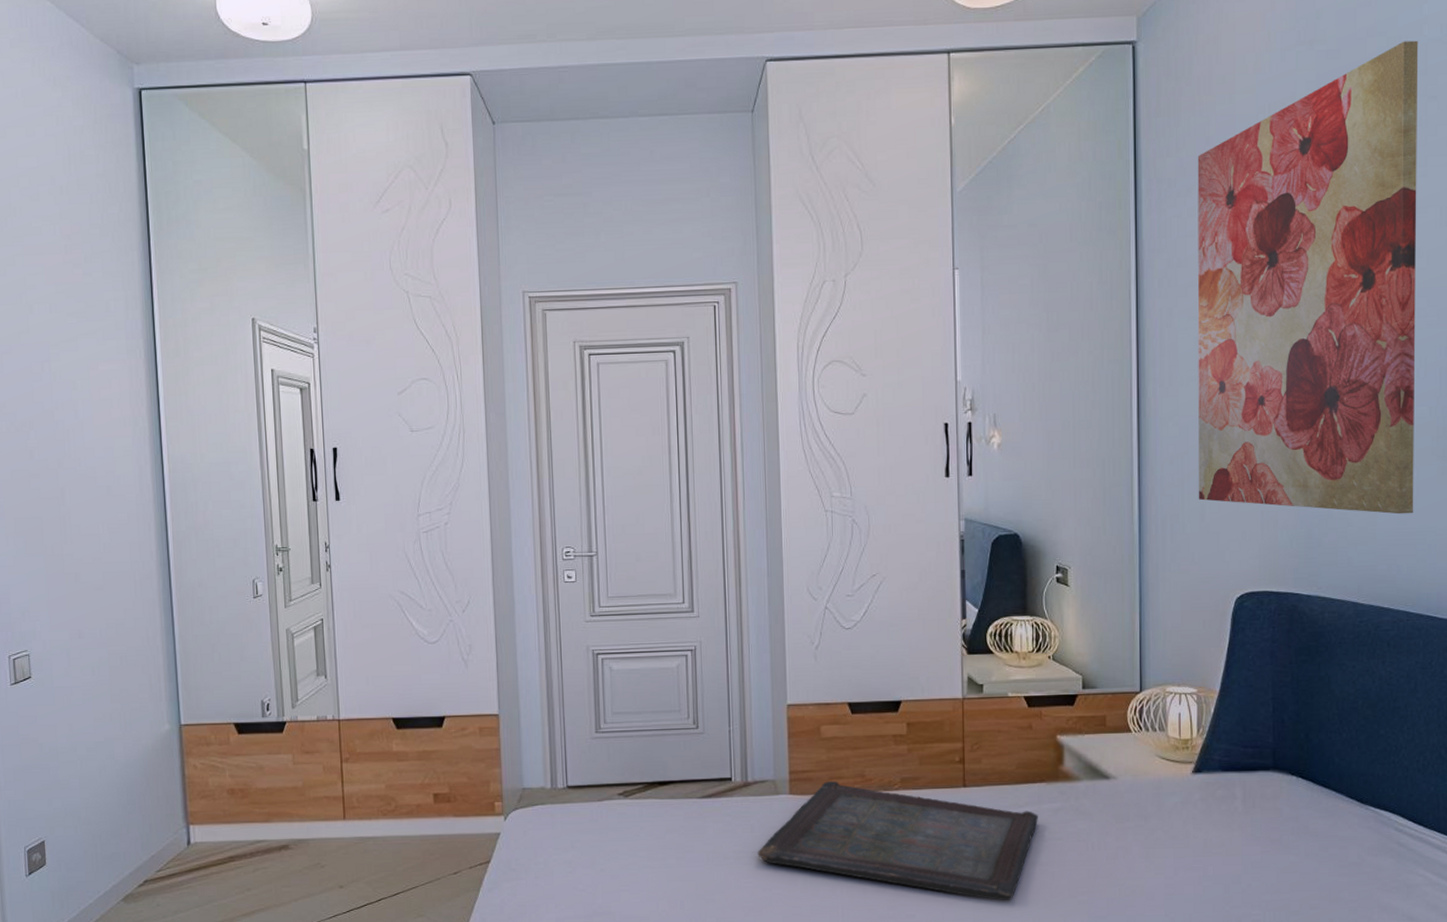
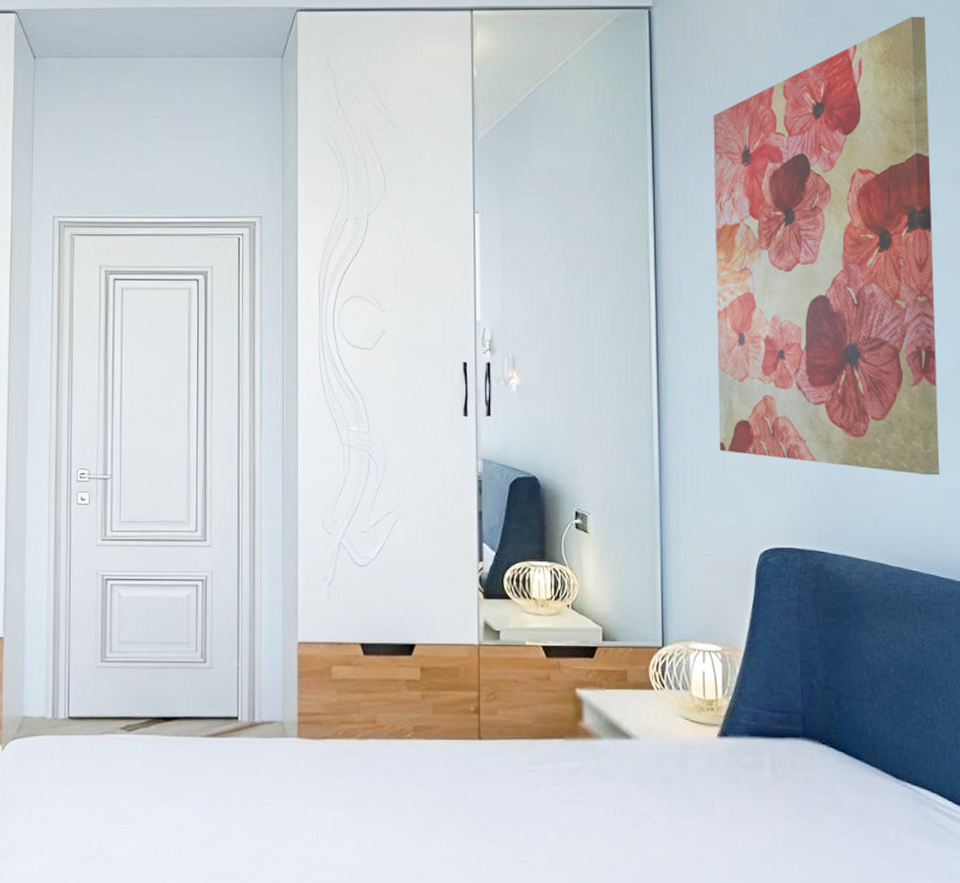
serving tray: present [758,781,1038,901] -> none [262,726,556,867]

